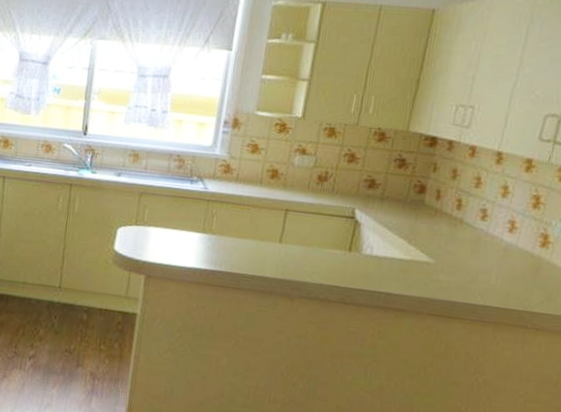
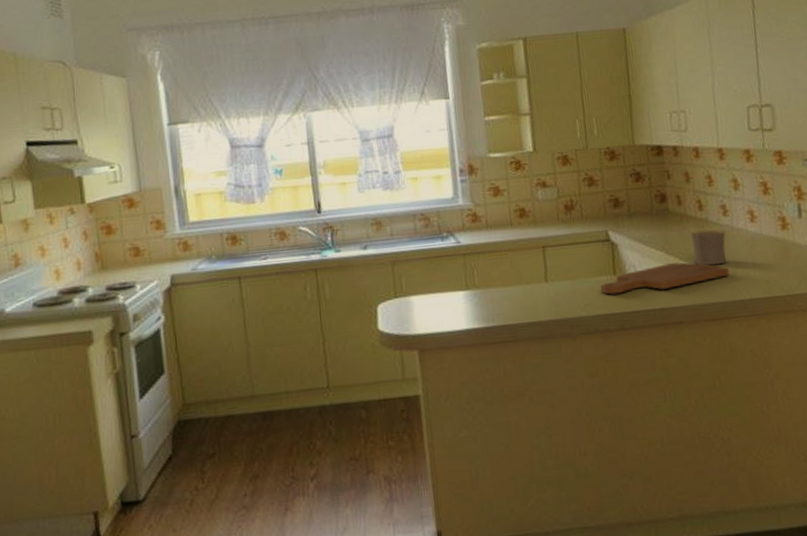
cutting board: none [330,252,469,279] -> present [600,262,729,295]
cup: none [435,228,478,266] -> present [691,229,726,266]

